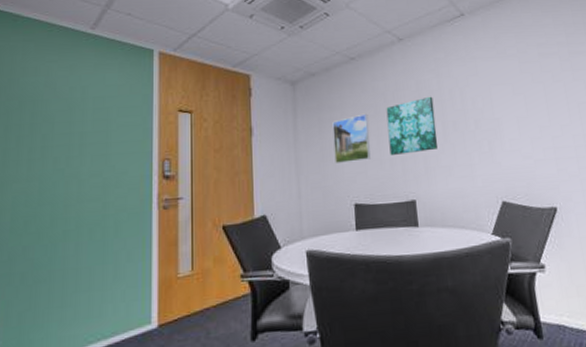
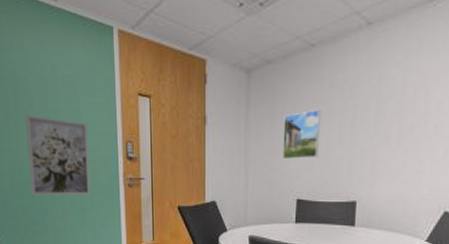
wall art: none [37,139,118,232] -> present [25,115,91,196]
wall art: present [386,96,438,155] -> none [338,94,394,155]

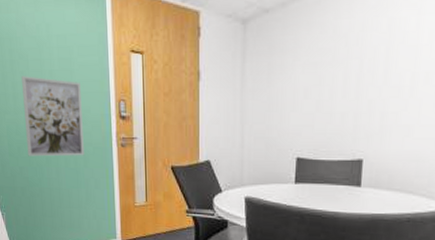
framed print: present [282,109,322,160] -> none [281,59,324,115]

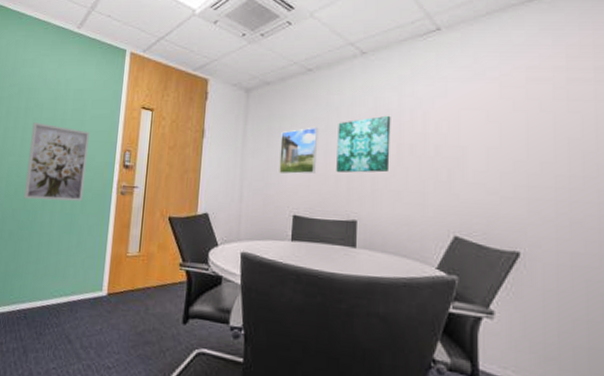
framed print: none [281,59,324,115] -> present [279,127,319,175]
wall art: none [342,39,407,109] -> present [336,115,391,173]

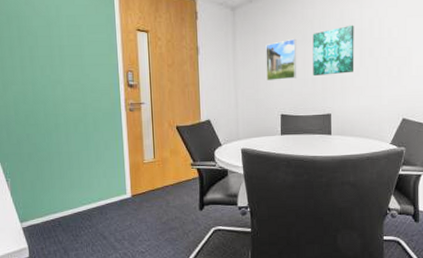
wall art: present [24,122,90,202] -> none [30,50,94,124]

